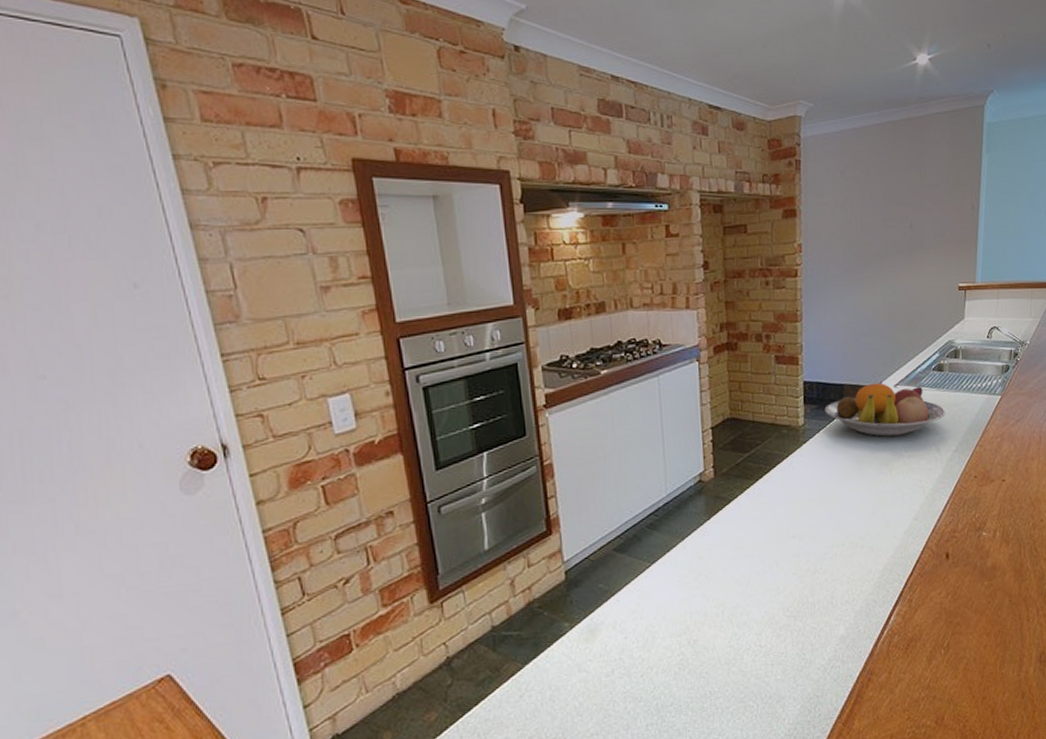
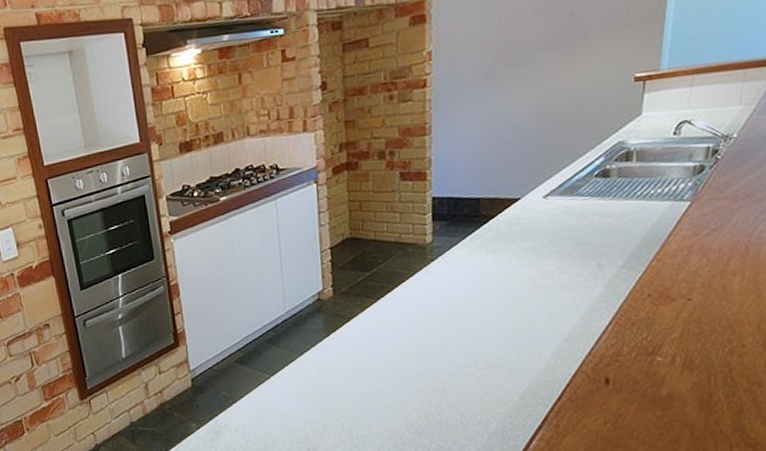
fruit bowl: present [824,381,946,437] -> none [456,192,611,253]

